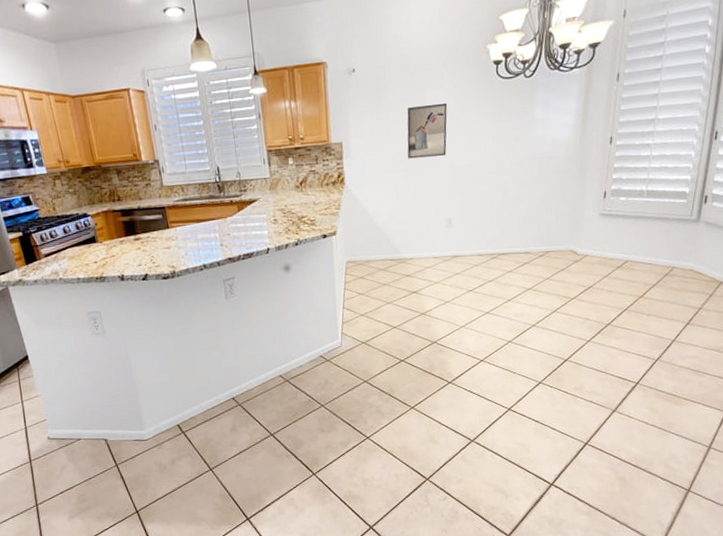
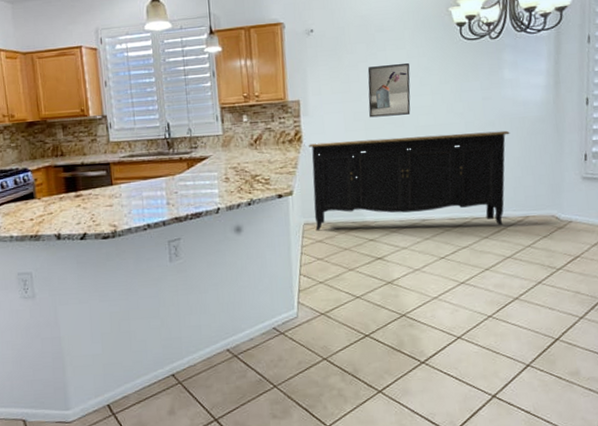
sideboard: none [350,170,538,269] -> present [308,130,510,231]

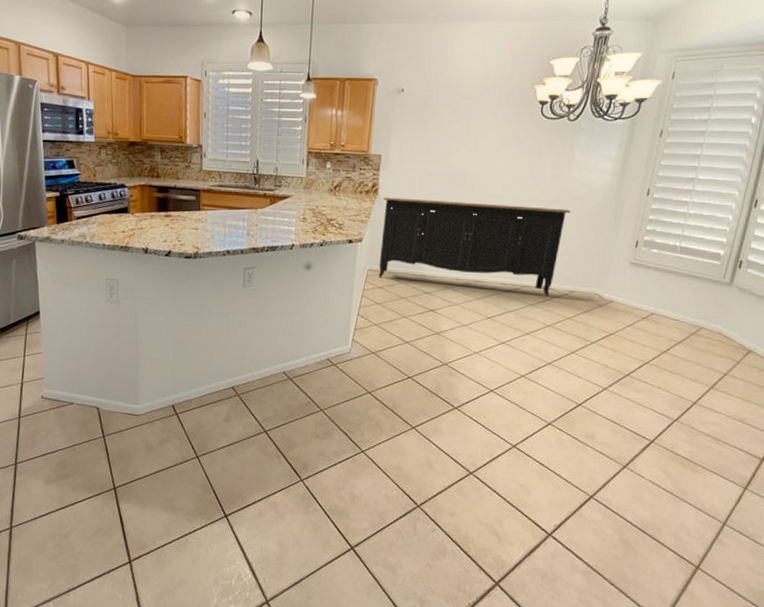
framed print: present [367,62,411,118] -> none [444,132,488,182]

